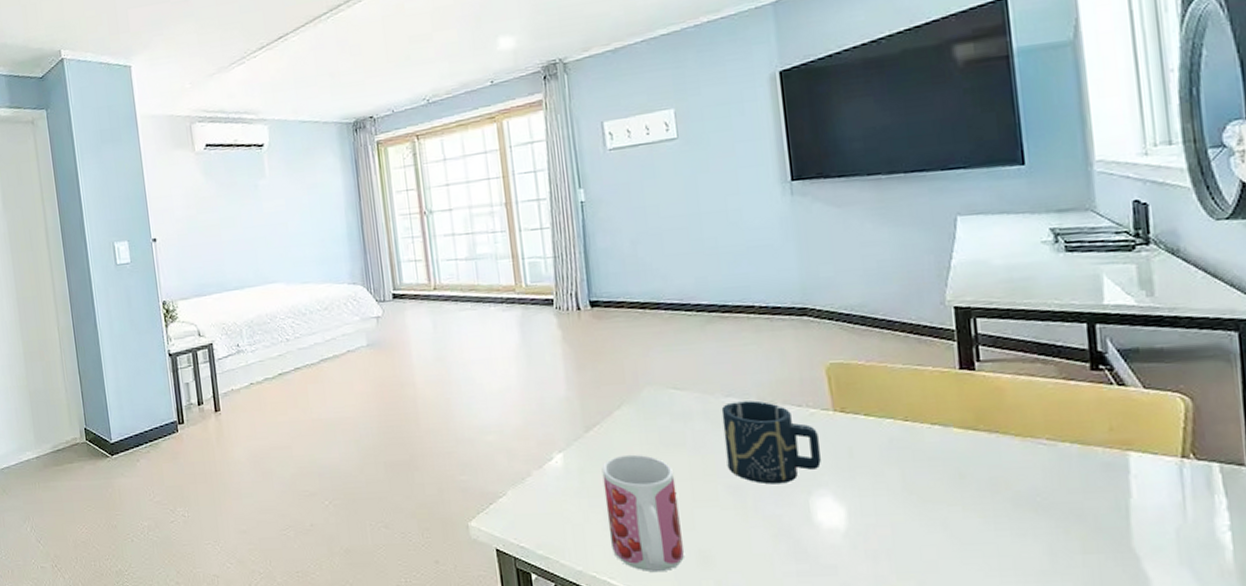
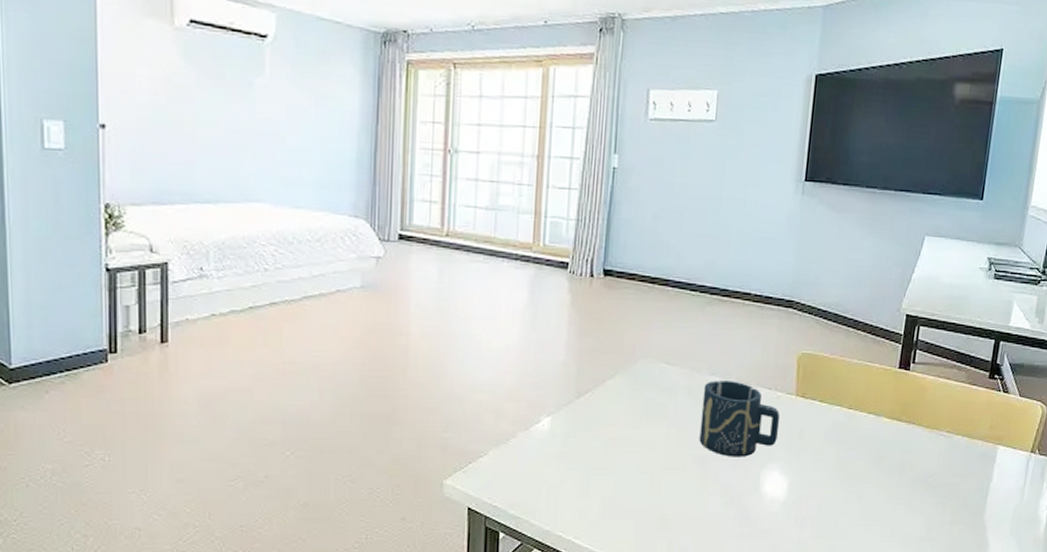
mug: present [601,454,684,573] -> none [582,422,652,533]

